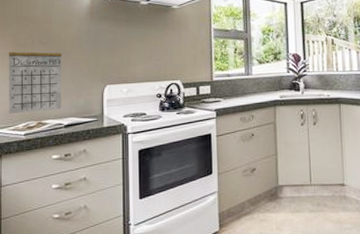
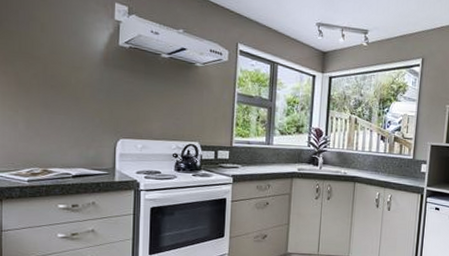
calendar: present [9,40,62,114] -> none [11,81,72,159]

